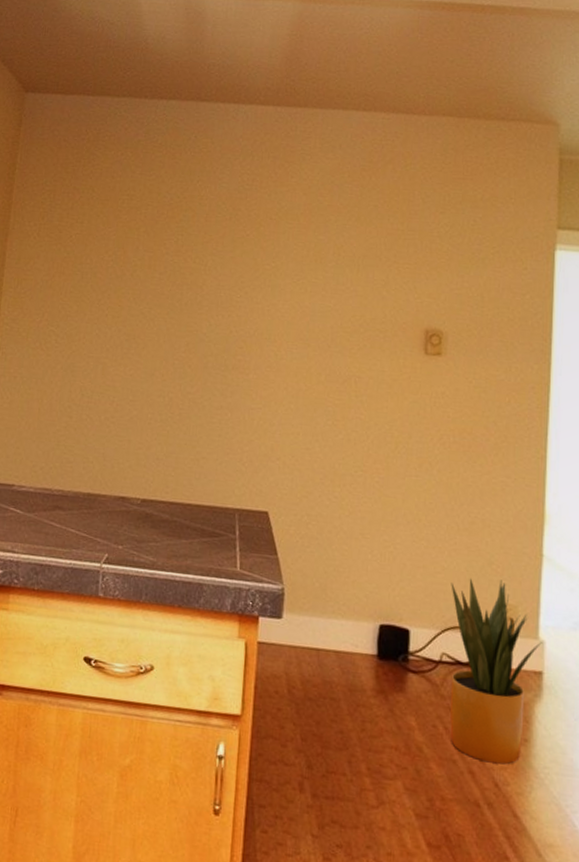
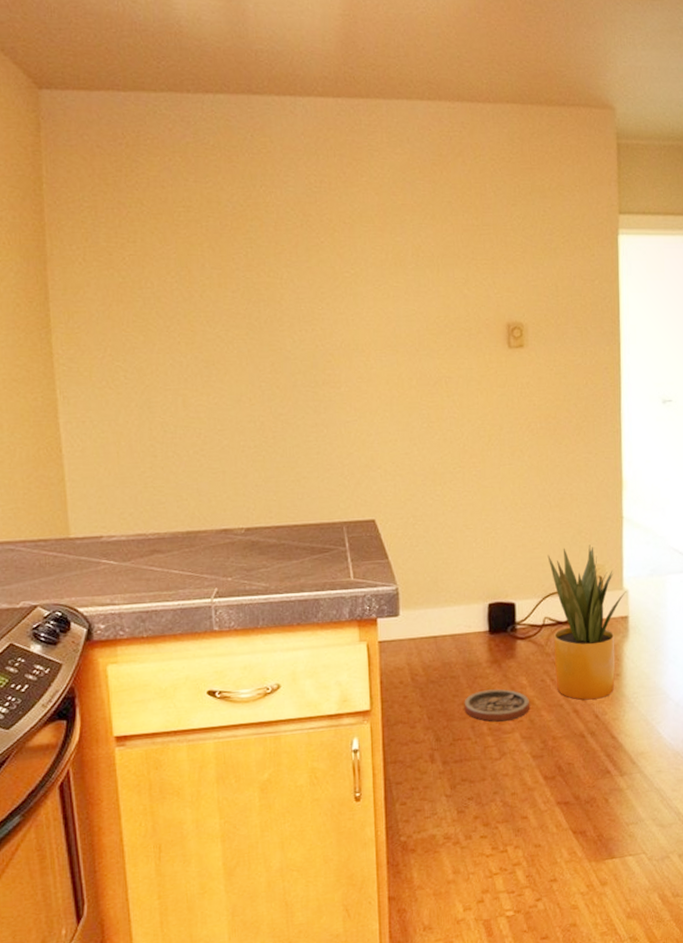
pet bowl: none [342,721,417,765] -> present [464,689,529,722]

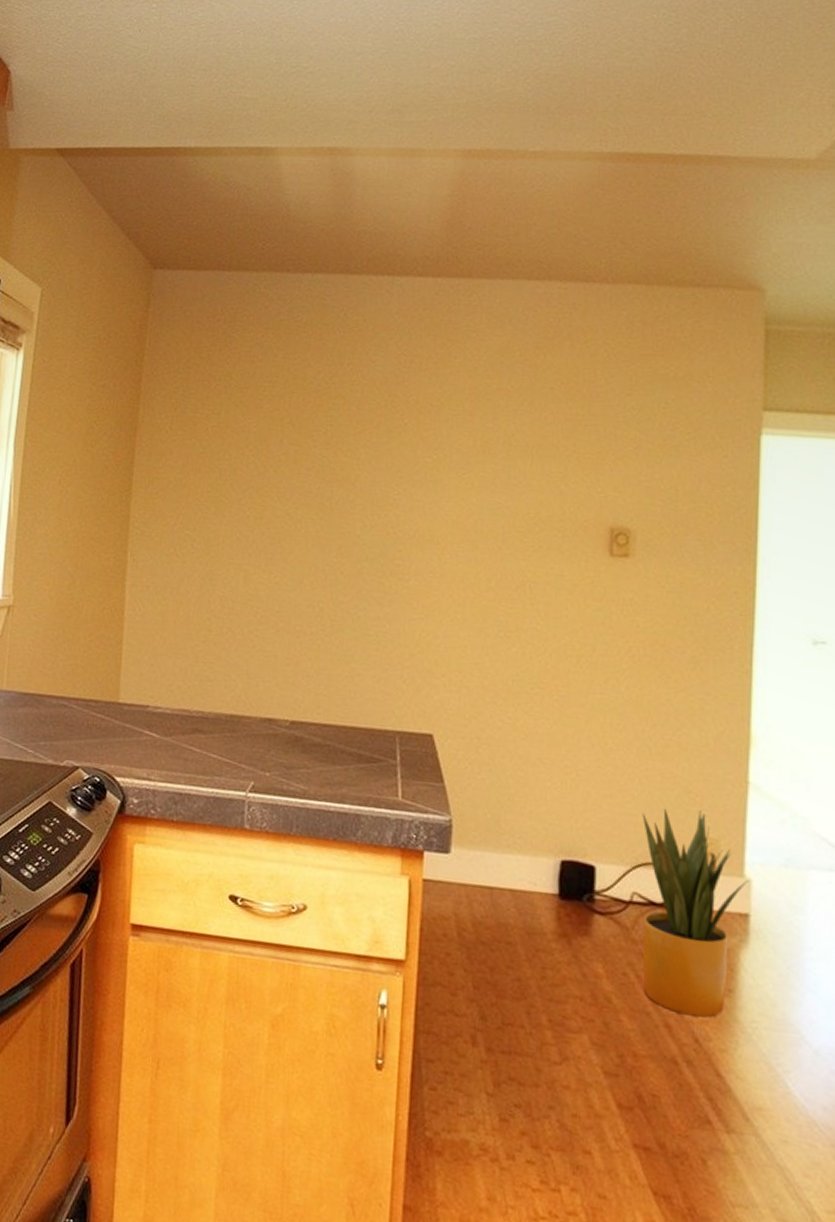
pet bowl: present [464,689,529,722] -> none [519,968,605,1017]

